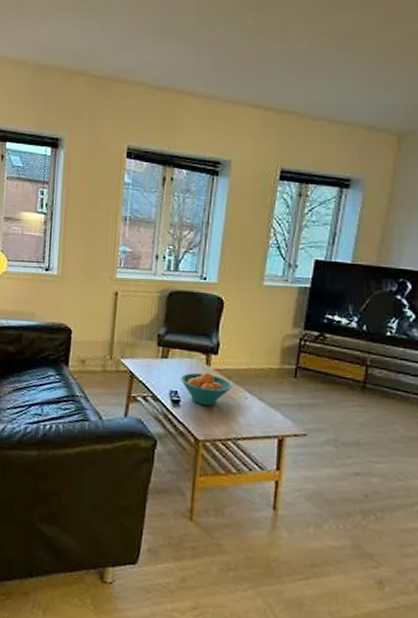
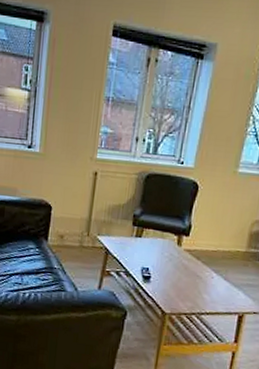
fruit bowl: present [179,371,233,405] -> none [151,251,201,283]

